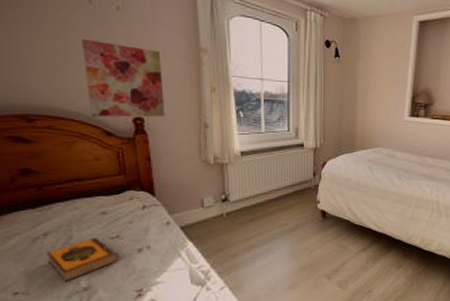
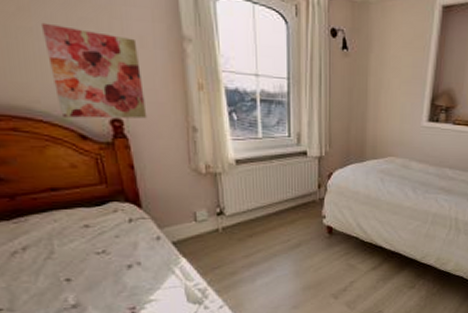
hardback book: present [45,237,120,283] -> none [26,251,108,299]

